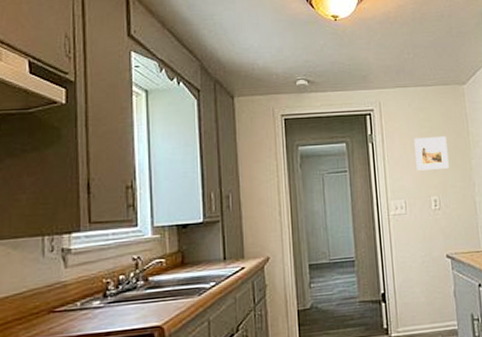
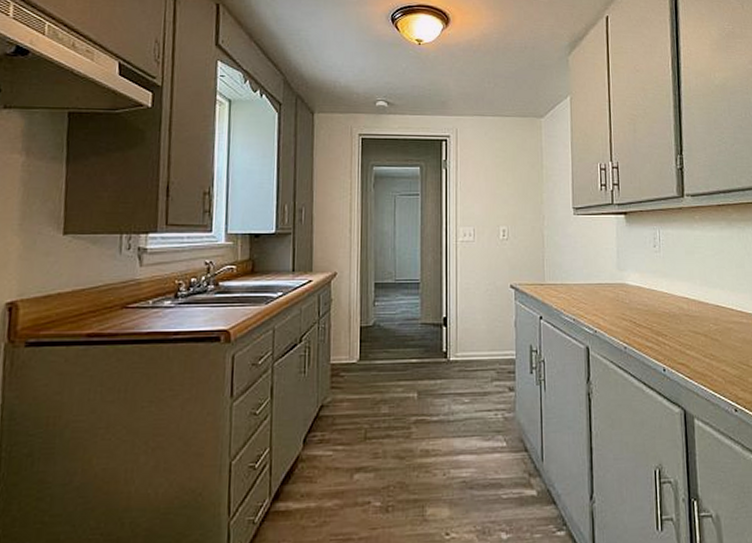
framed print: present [414,136,449,171] -> none [488,167,520,200]

